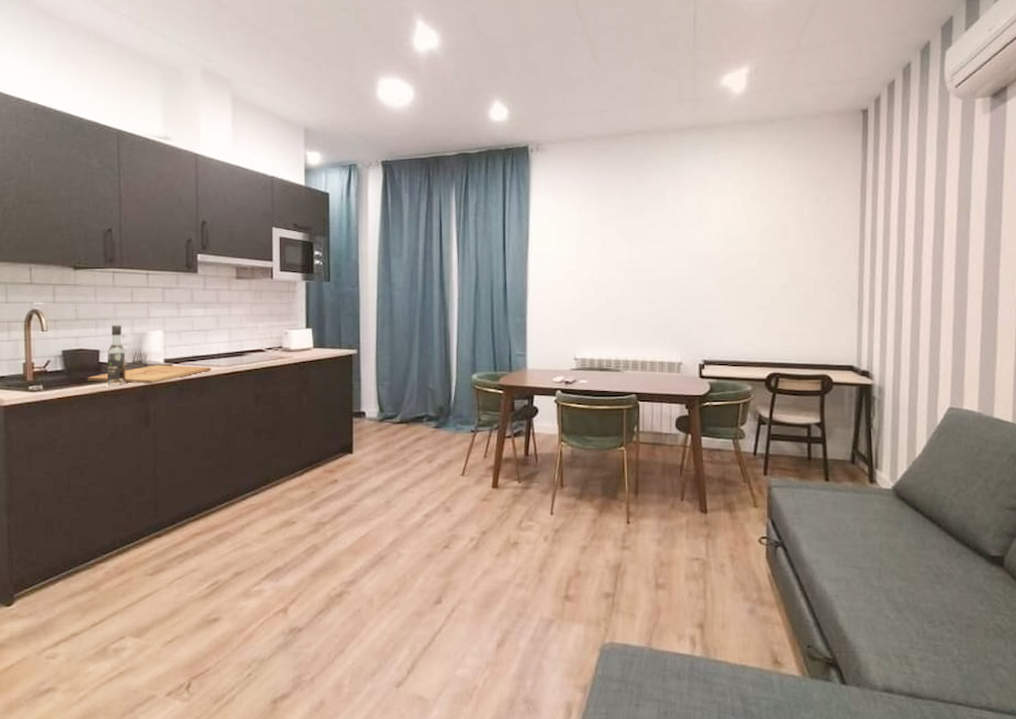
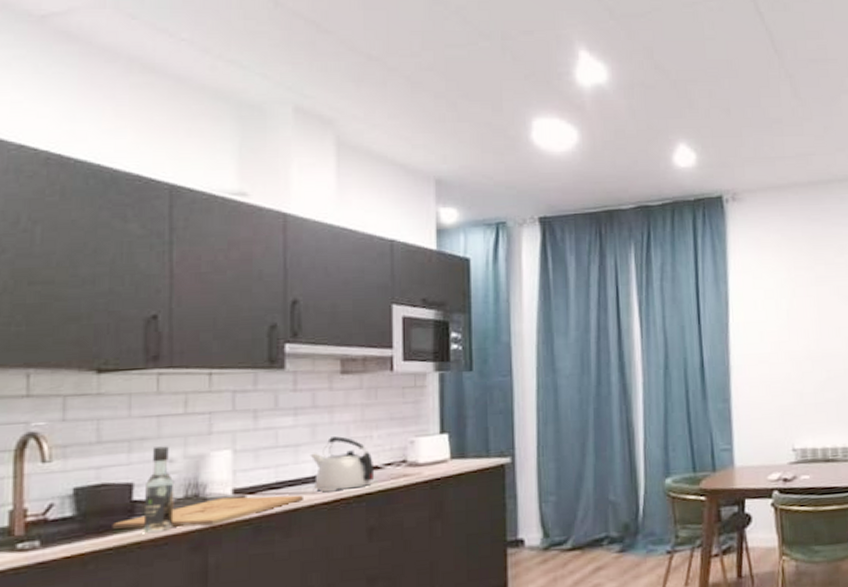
kettle: none [215,326,260,366] -> present [310,436,375,493]

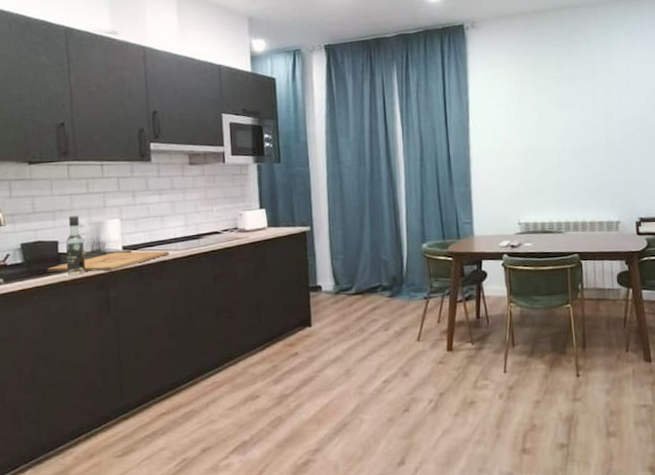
kettle: present [310,436,375,493] -> none [172,210,216,250]

